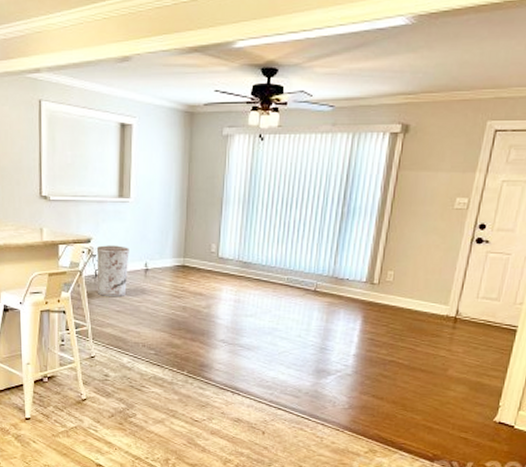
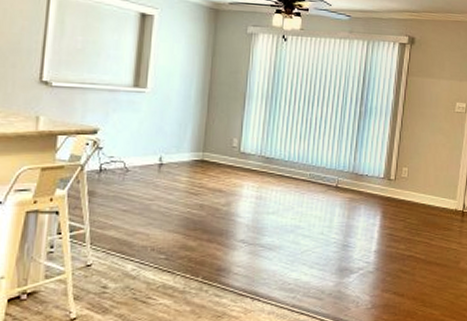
trash can: present [96,245,129,296] -> none [100,137,142,194]

